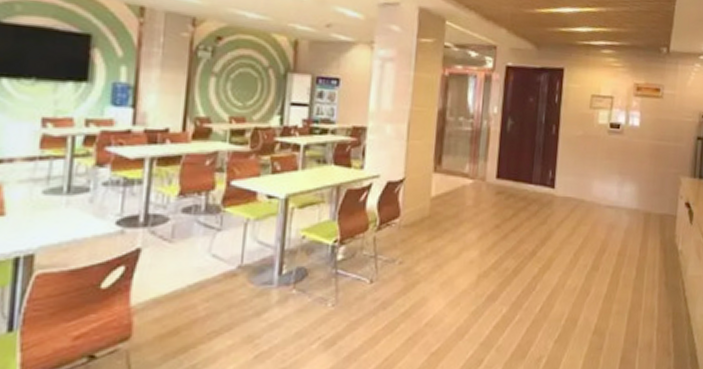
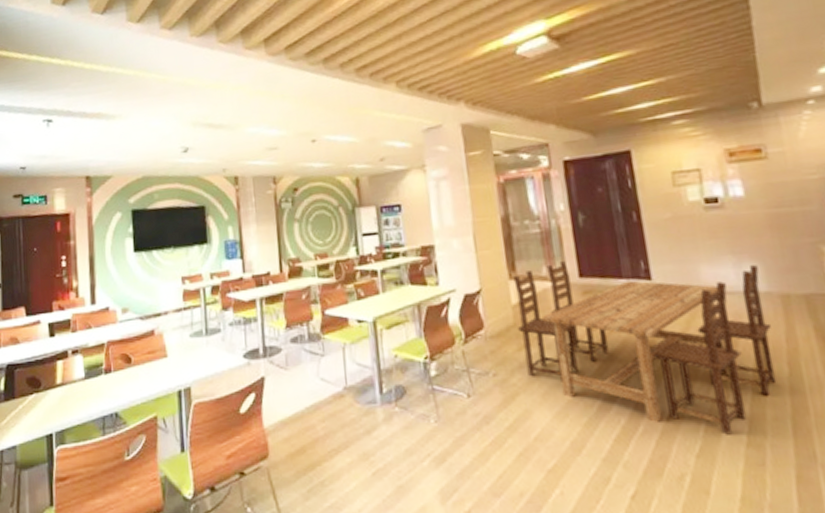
dining table: none [432,160,635,324] -> present [513,260,777,435]

